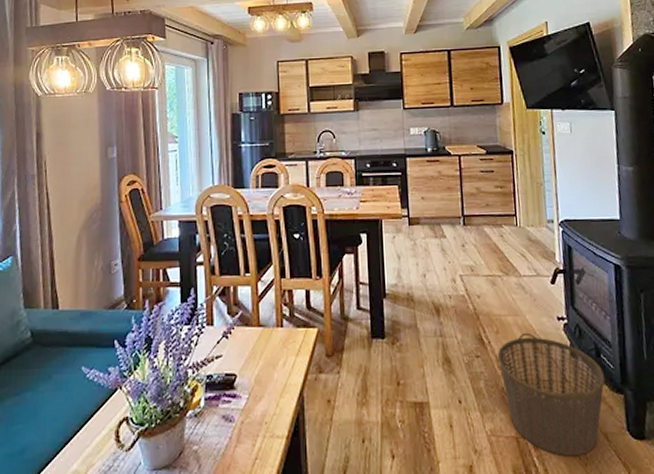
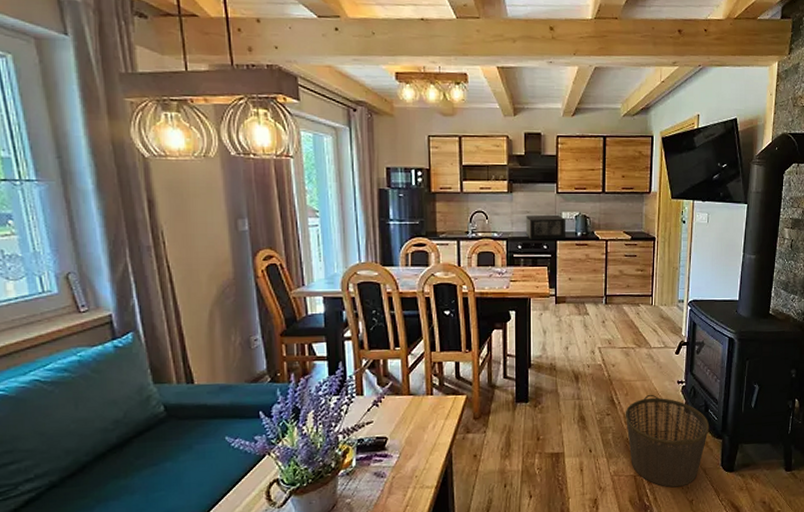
microwave: none [372,130,416,157] -> present [525,214,567,239]

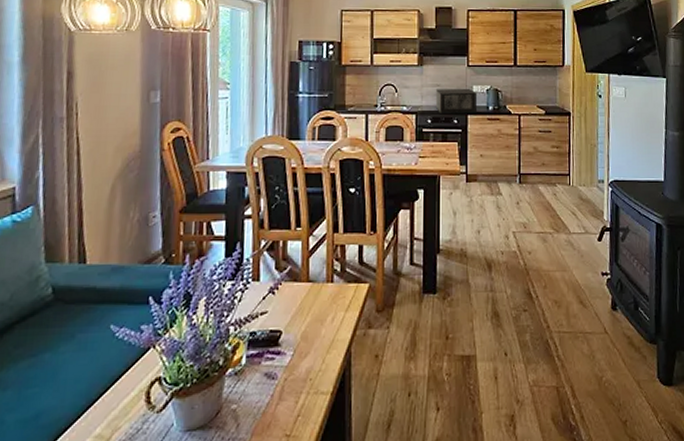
basket: present [625,394,710,488] -> none [544,287,641,404]

